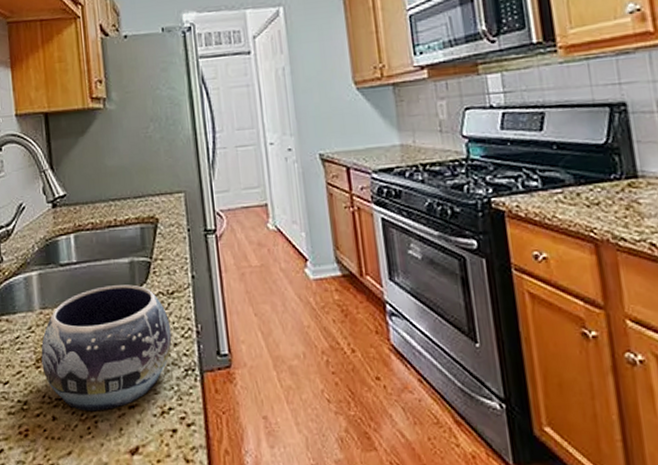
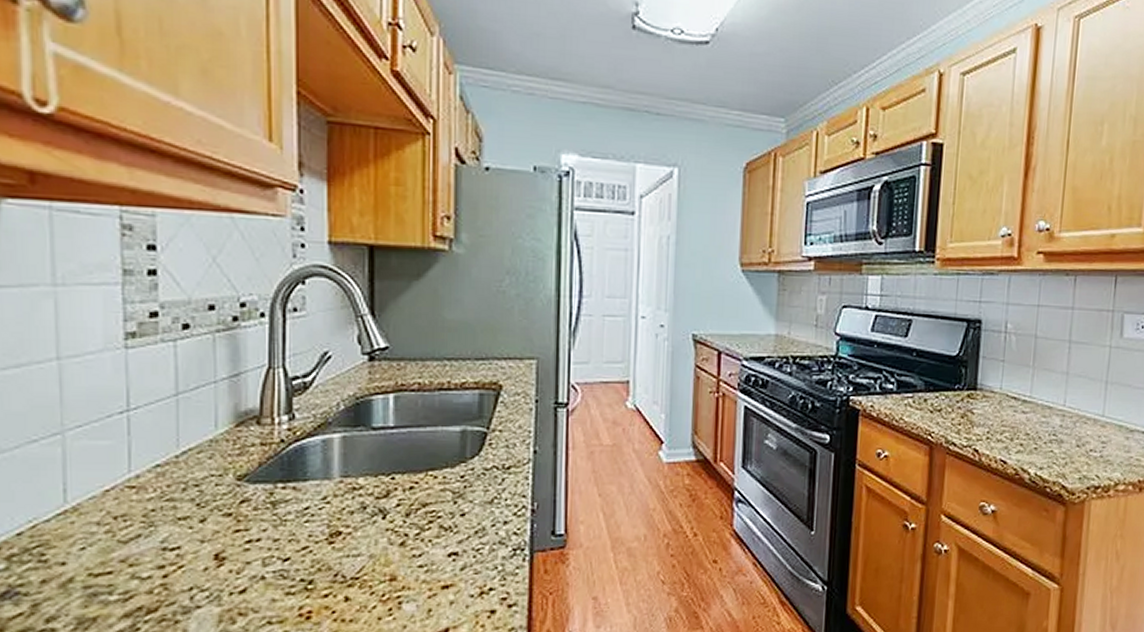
decorative bowl: present [41,284,172,412] -> none [337,455,502,592]

